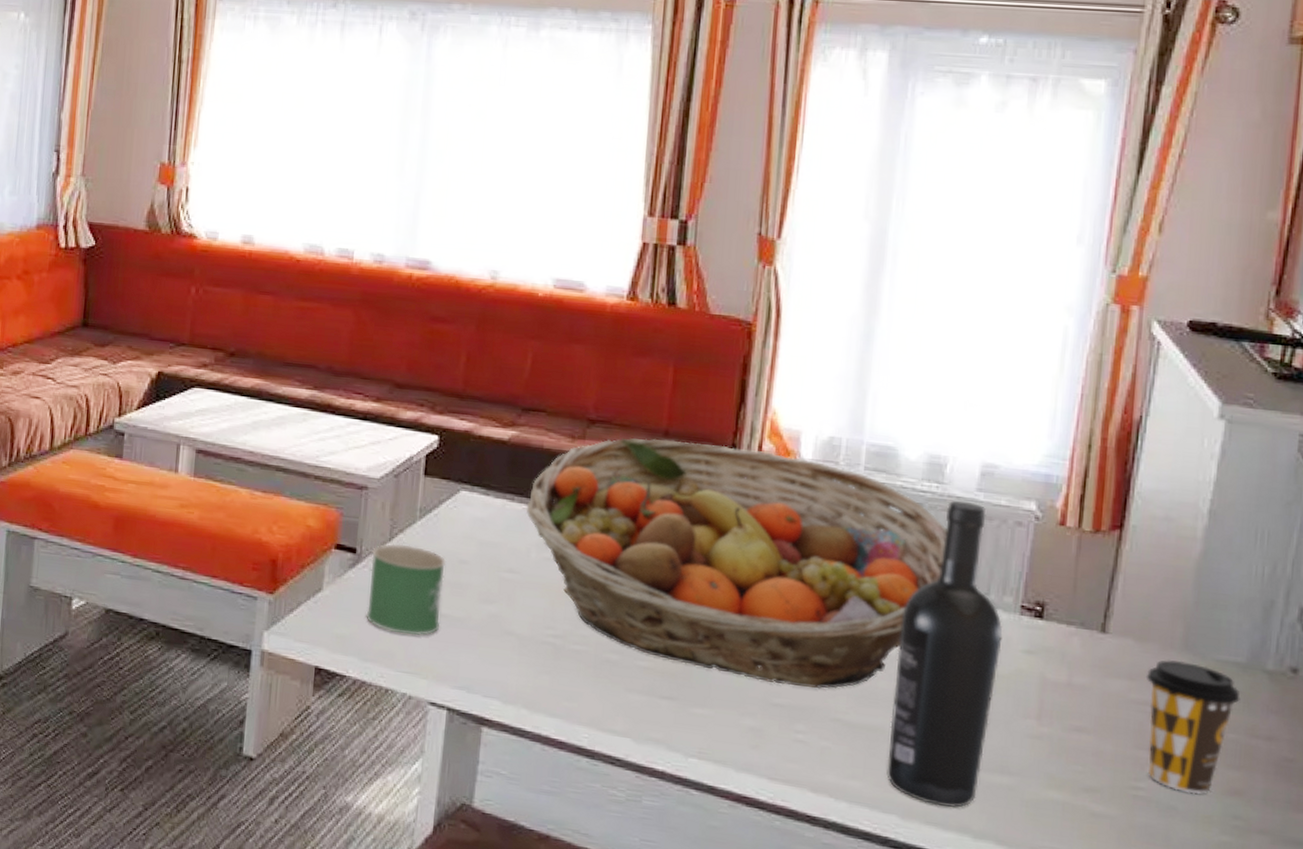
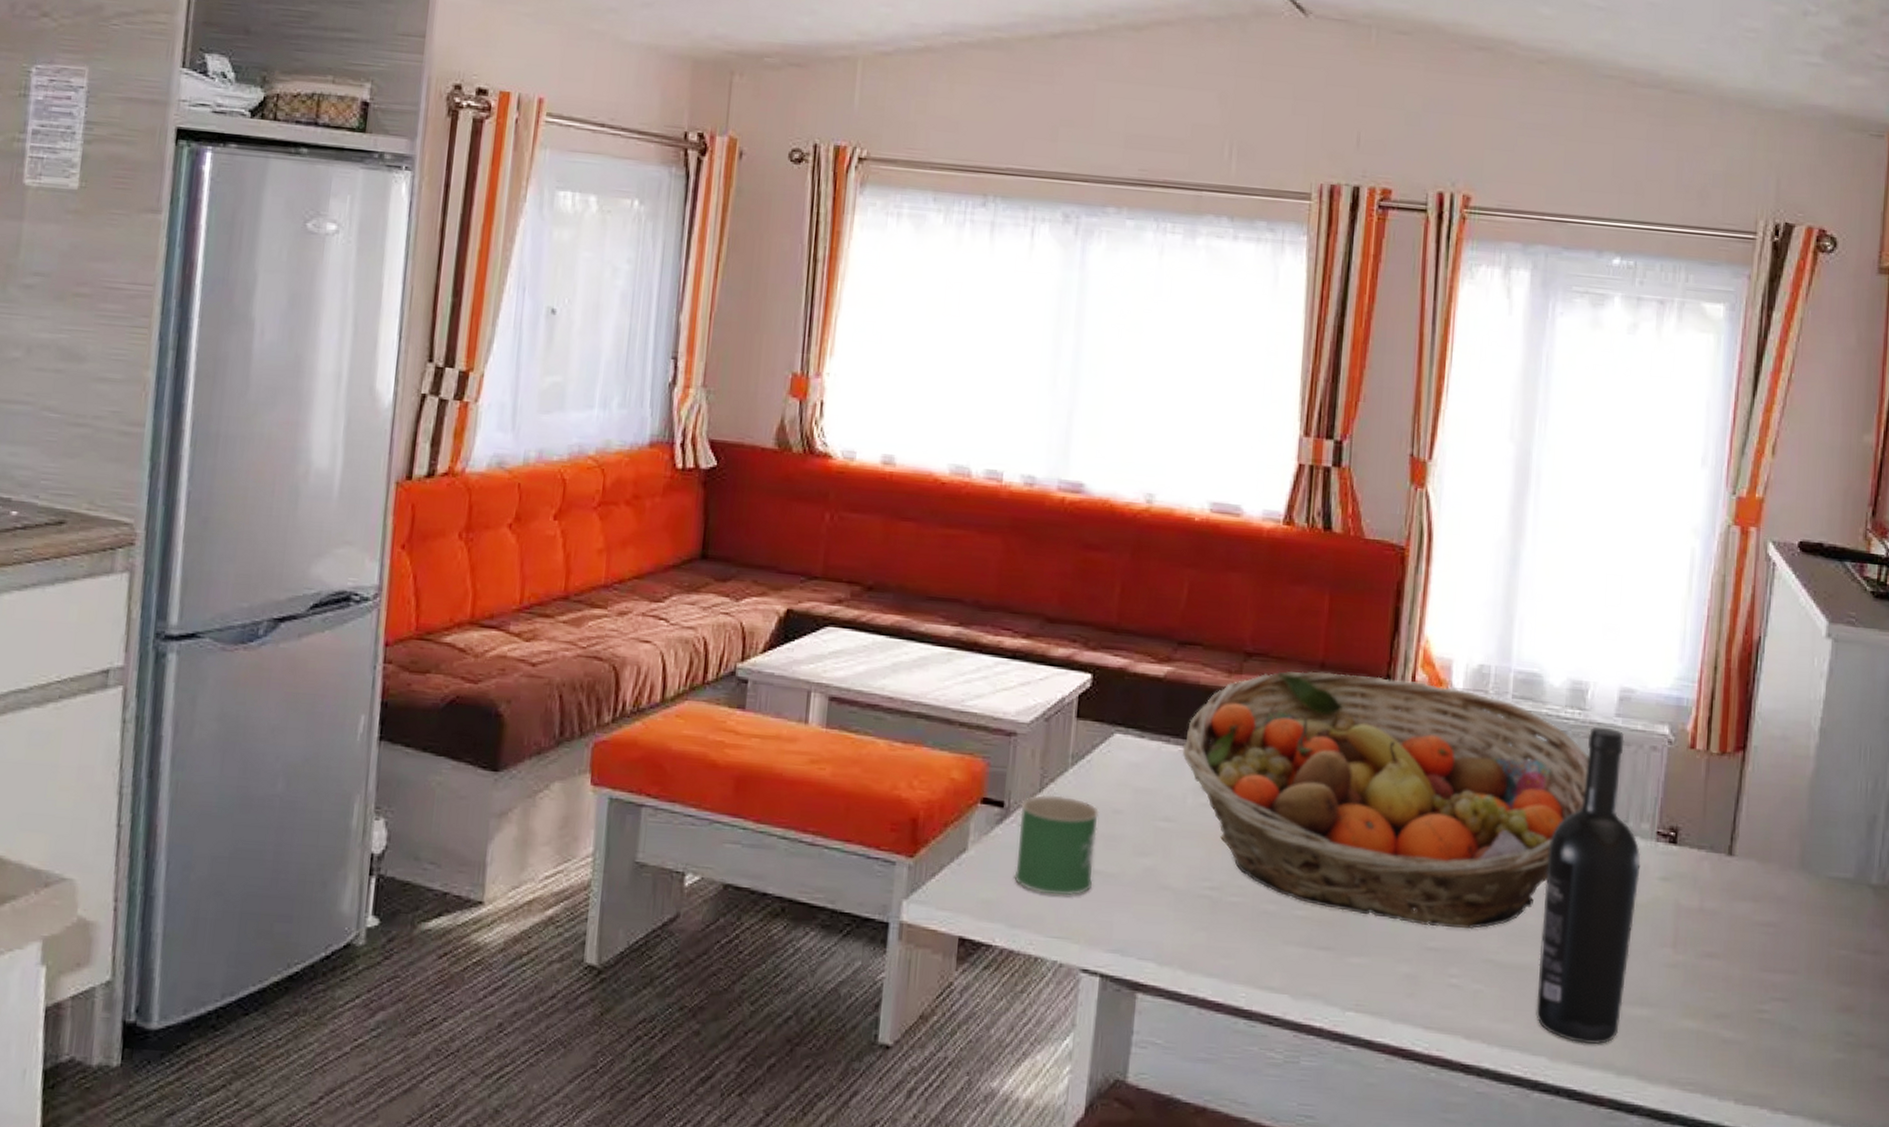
coffee cup: present [1146,660,1240,794] -> none [1768,879,1850,1013]

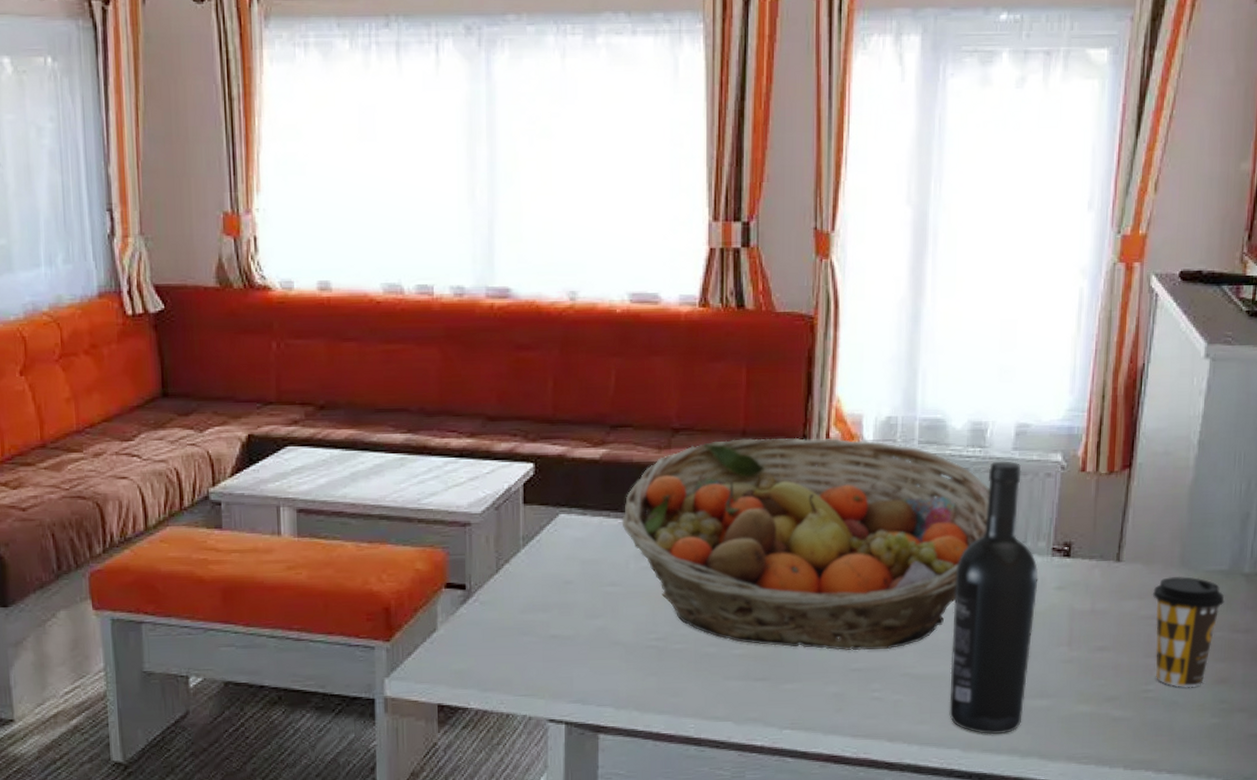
mug: present [1014,795,1100,896] -> none [480,574,552,660]
coffee cup: none [1768,879,1850,1013] -> present [1152,576,1225,688]

